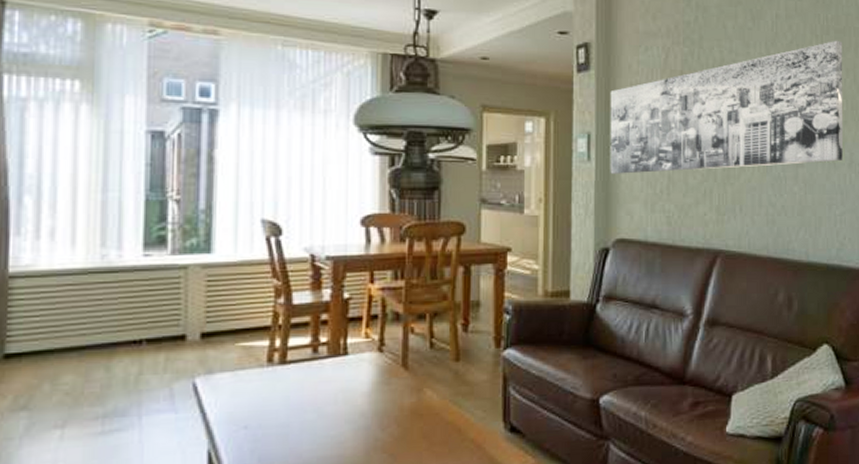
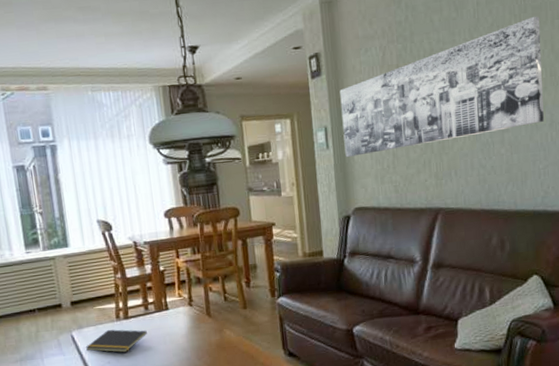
notepad: none [212,377,311,414] -> present [85,329,147,353]

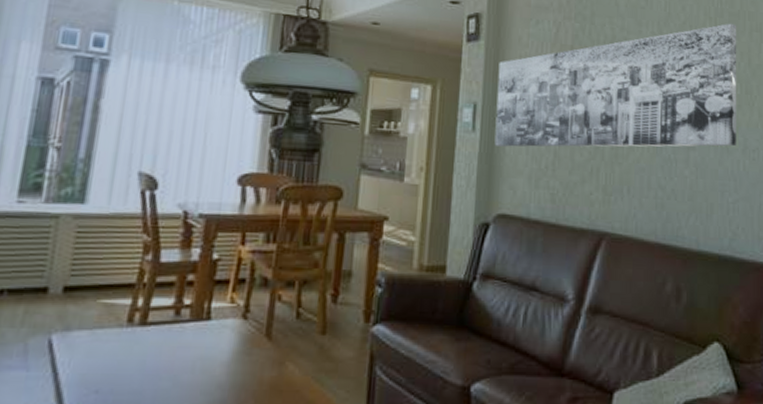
notepad: present [85,329,147,353] -> none [65,338,170,379]

